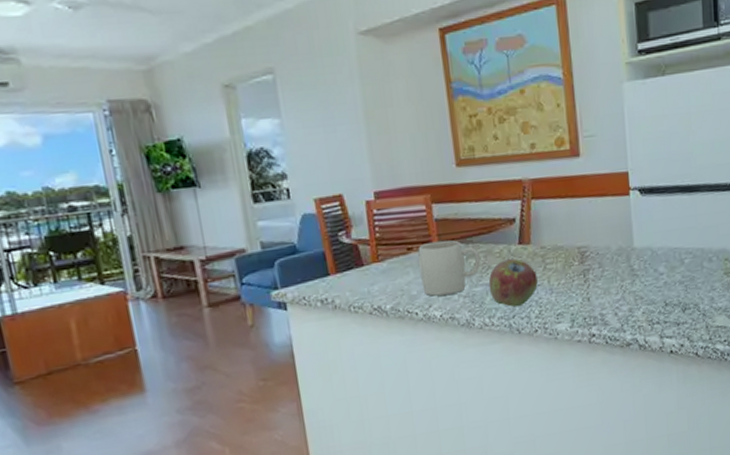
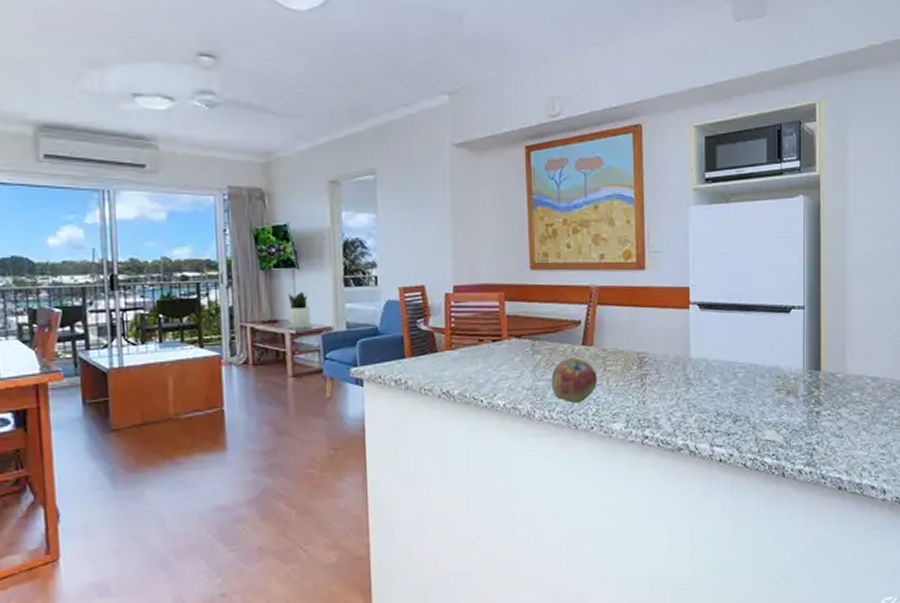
planter: none [191,213,224,256] -> present [286,292,313,331]
mug: present [418,240,480,296] -> none [487,335,545,386]

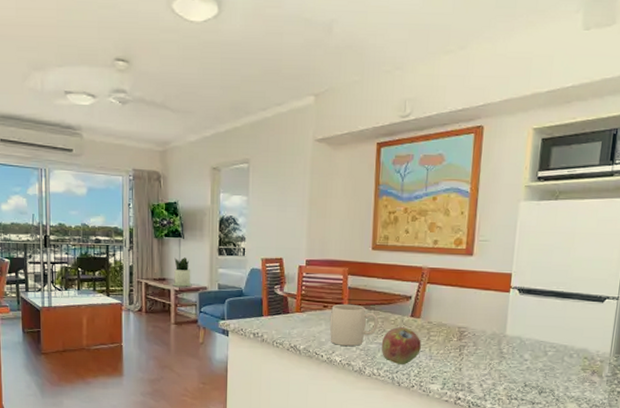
mug: none [487,335,545,386] -> present [329,303,378,346]

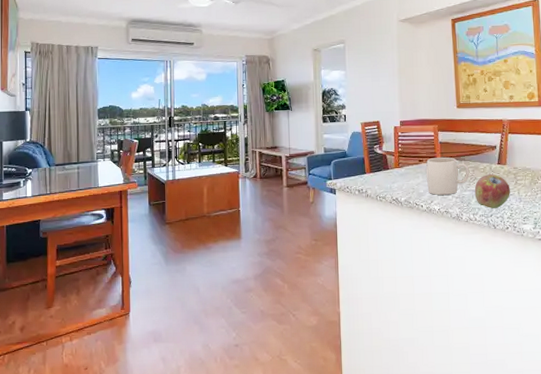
planter: present [172,257,192,288] -> none [283,127,301,154]

